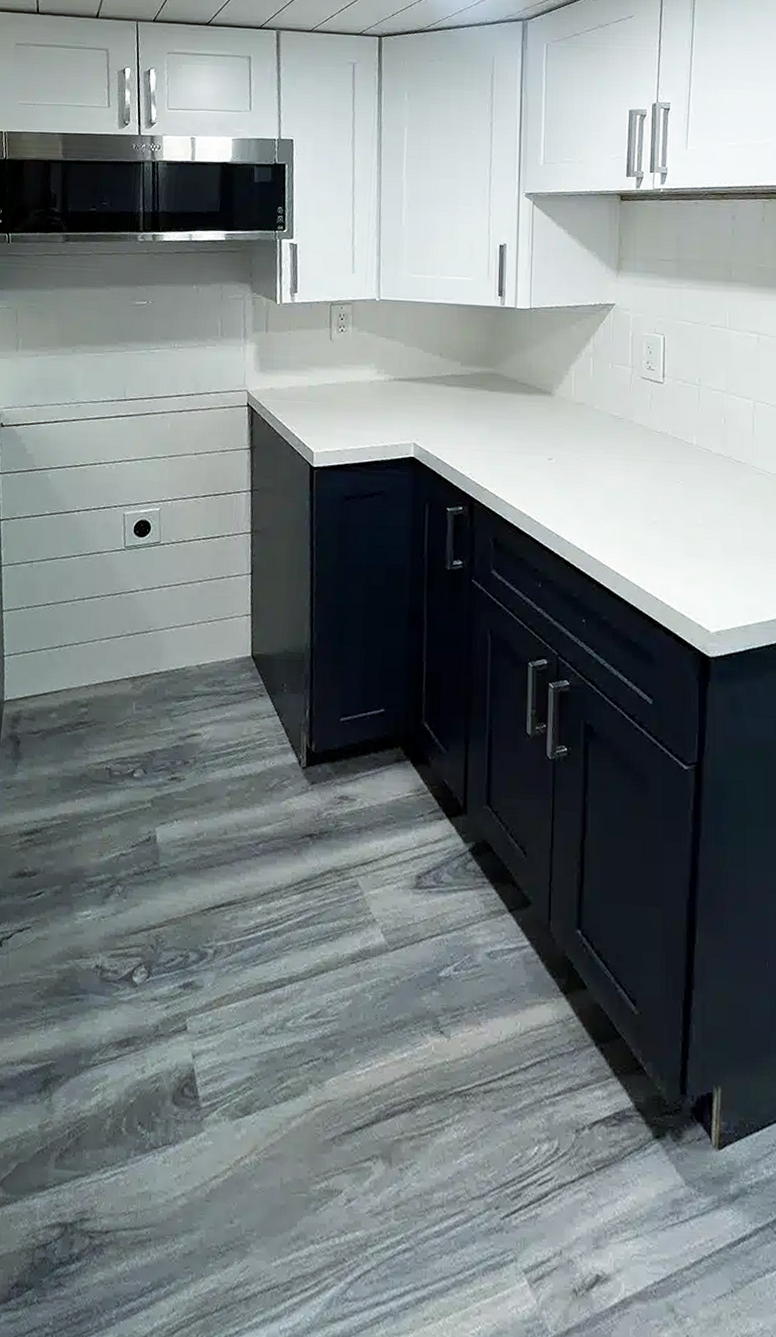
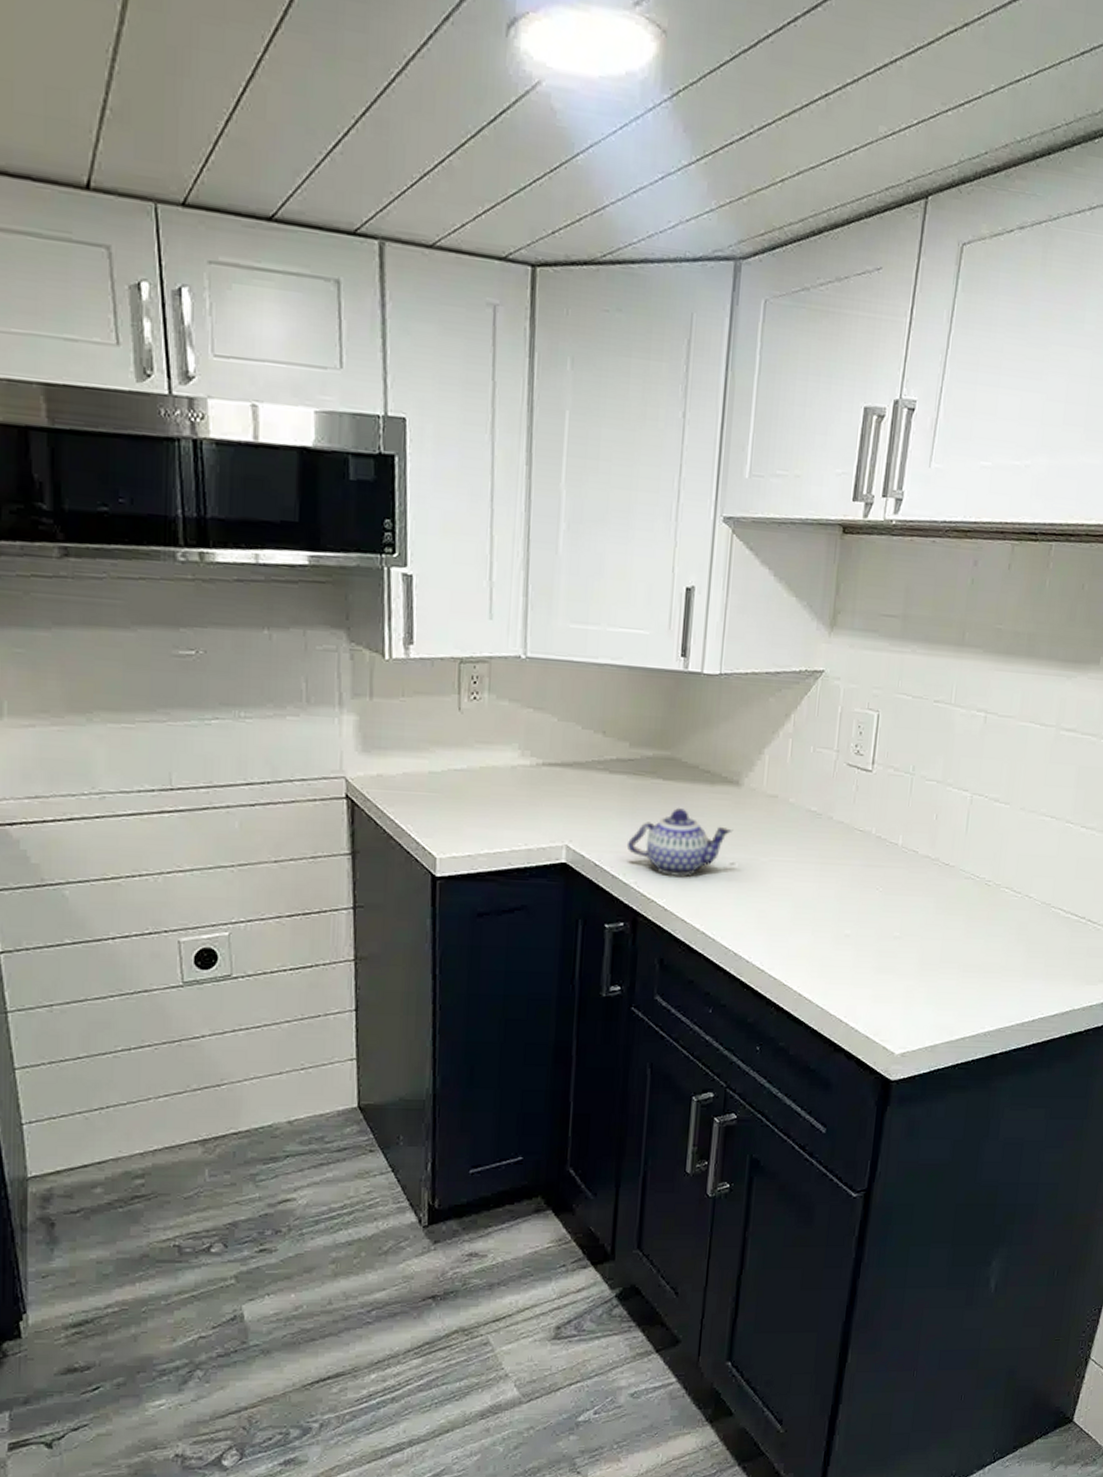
teapot: none [462,412,549,469] -> present [626,807,734,876]

